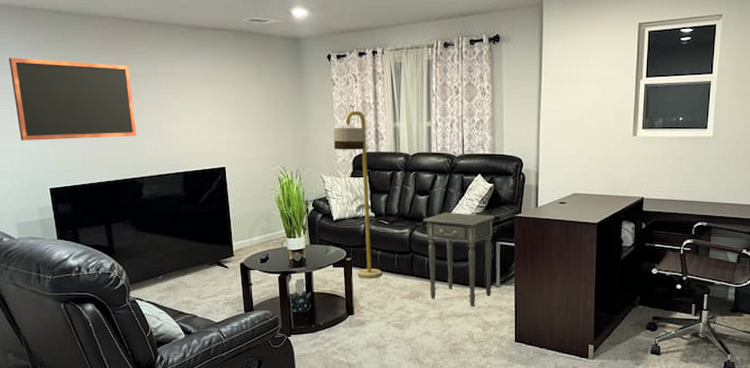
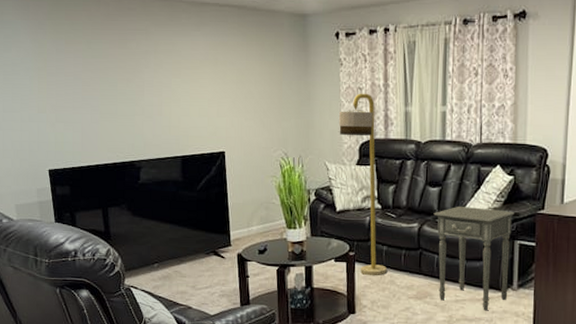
chalkboard: present [9,57,137,140] -> none [12,34,136,120]

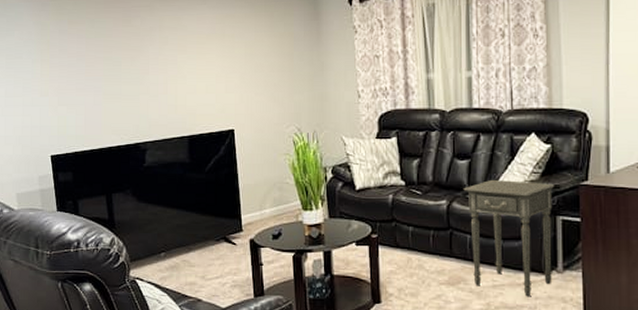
floor lamp: present [339,93,387,276] -> none [356,61,414,261]

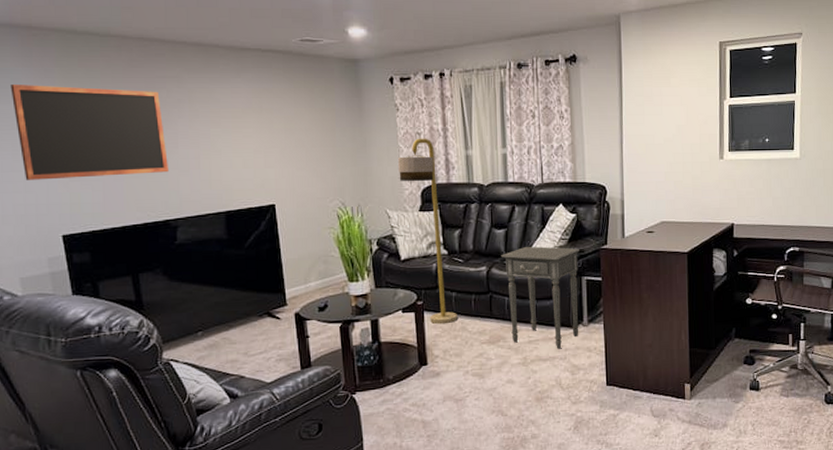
chalkboard: none [15,17,141,104] -> present [10,83,170,180]
floor lamp: none [356,61,414,261] -> present [398,138,457,325]

